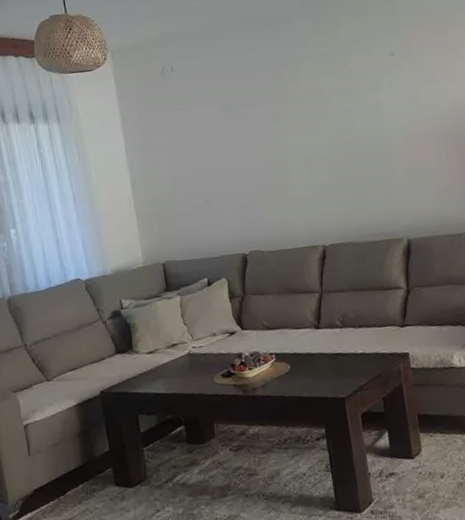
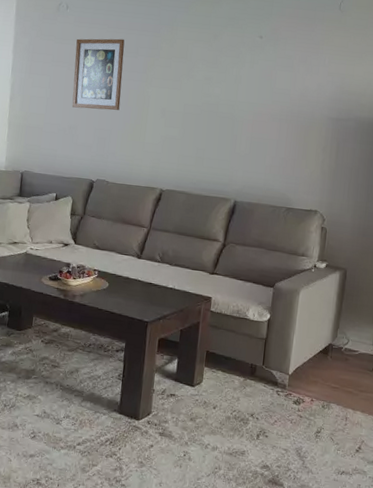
wall art: none [191,90,257,178] -> present [72,38,125,111]

